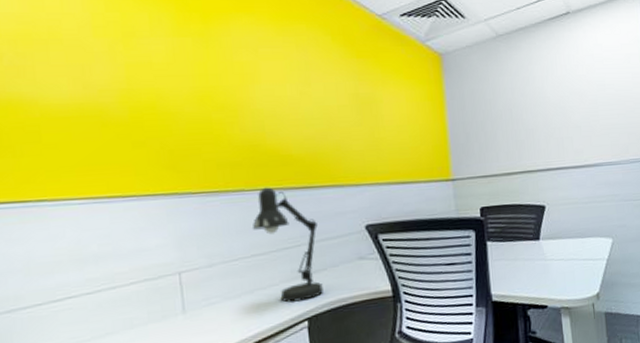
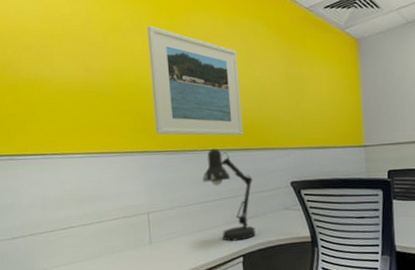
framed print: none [171,31,305,172] -> present [146,25,244,136]

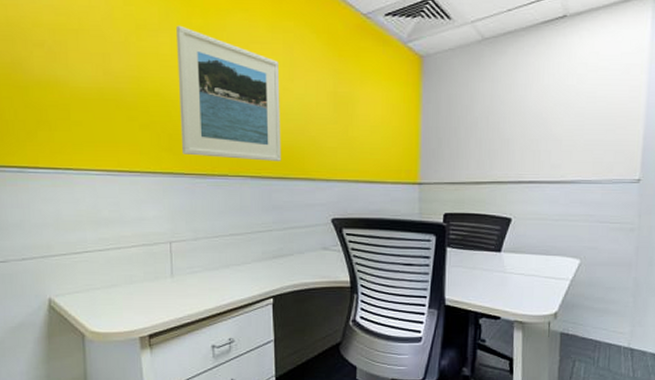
desk lamp: present [202,148,255,241] -> none [232,174,289,280]

